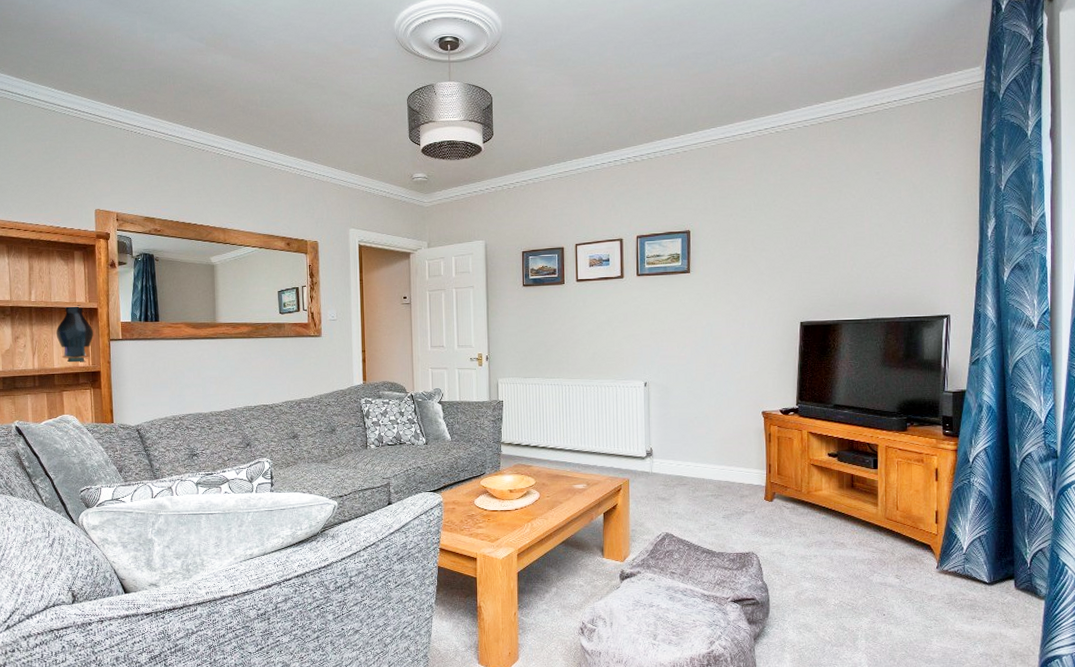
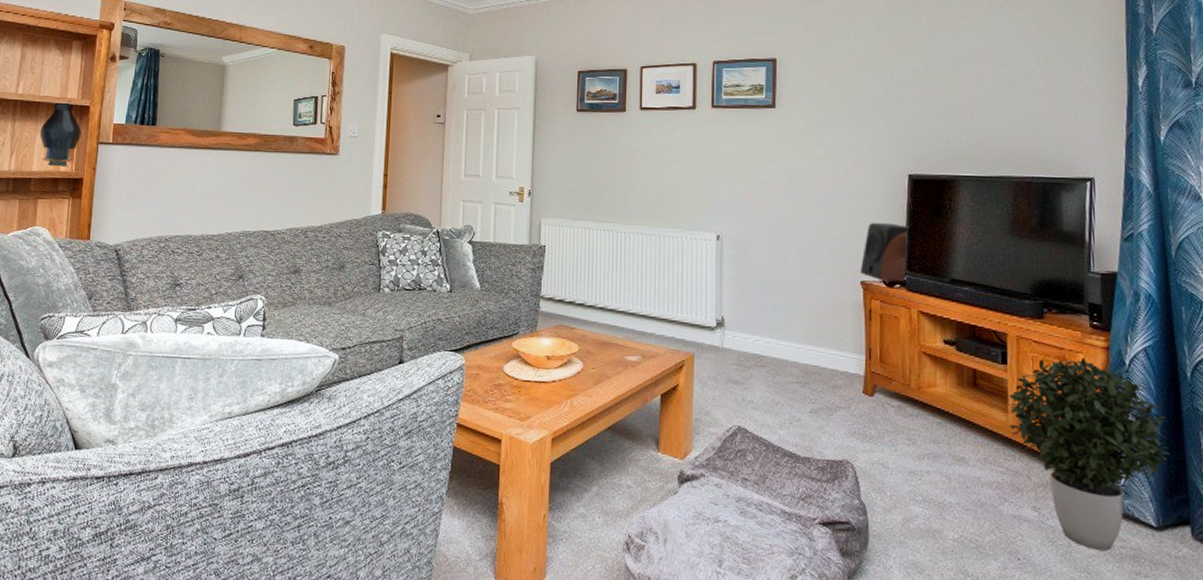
speaker: none [761,363,801,411] -> present [860,222,910,284]
potted plant: none [879,459,1001,603] -> present [1009,357,1170,550]

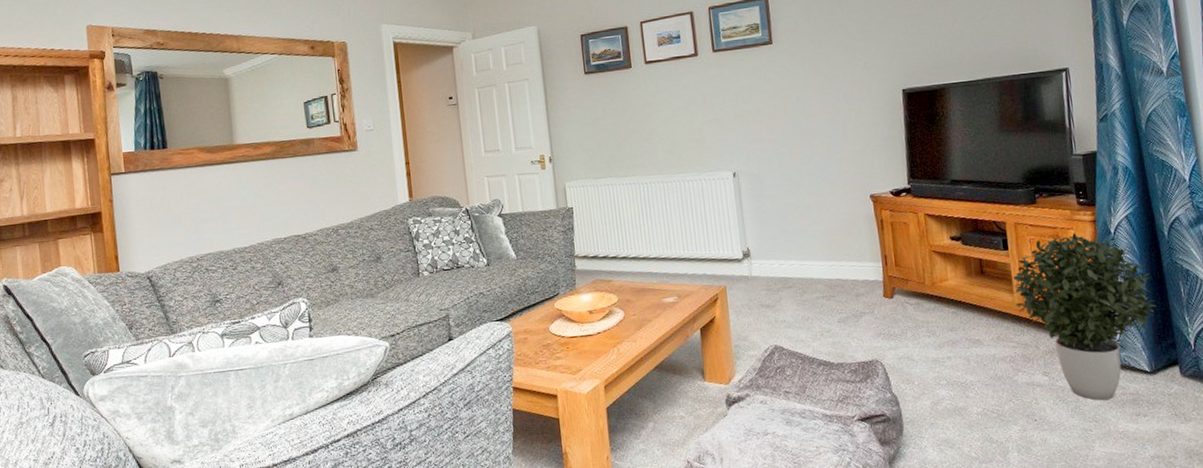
vase: present [39,101,82,167] -> none [47,137,91,205]
speaker: present [860,222,910,284] -> none [868,137,911,192]

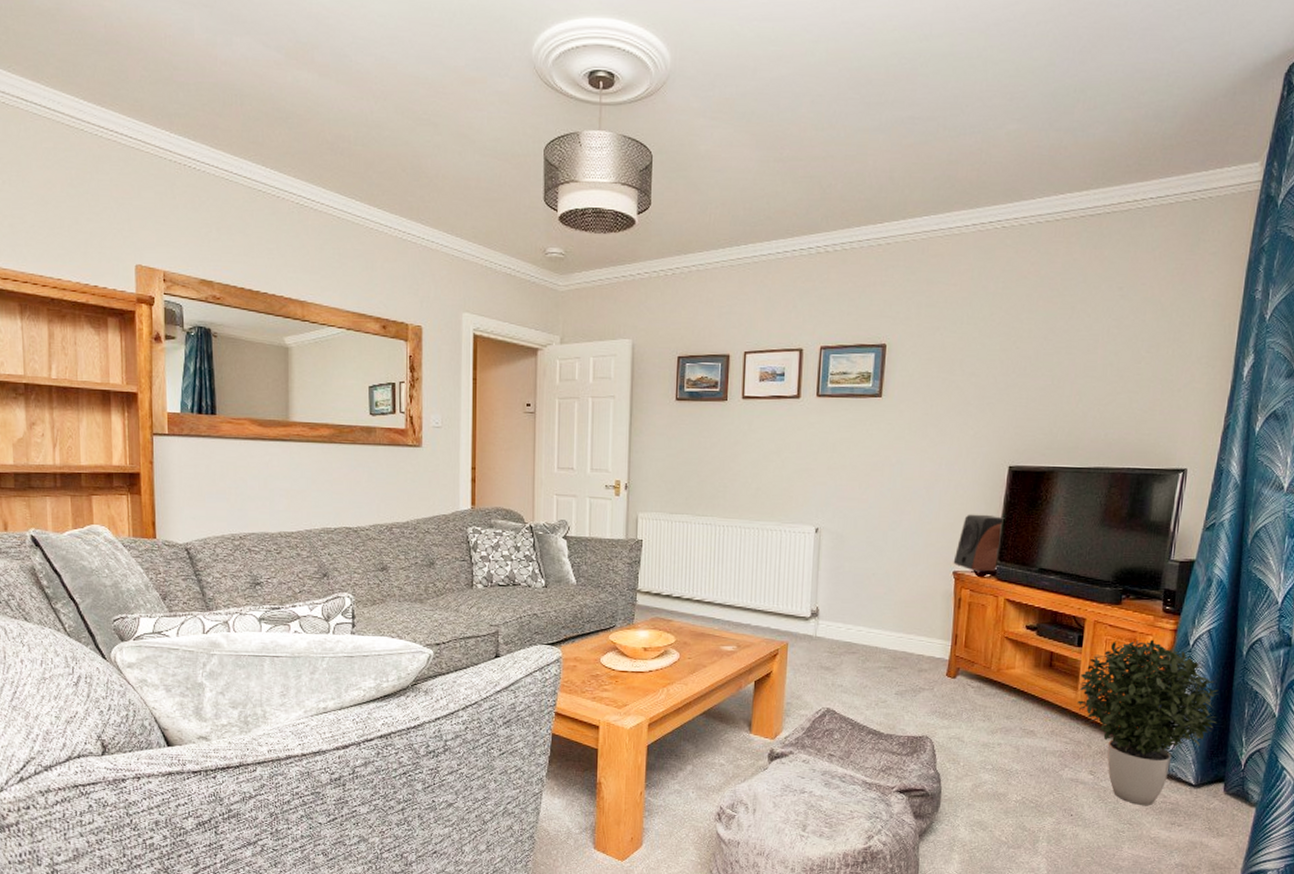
speaker: none [868,137,911,192] -> present [953,514,1005,573]

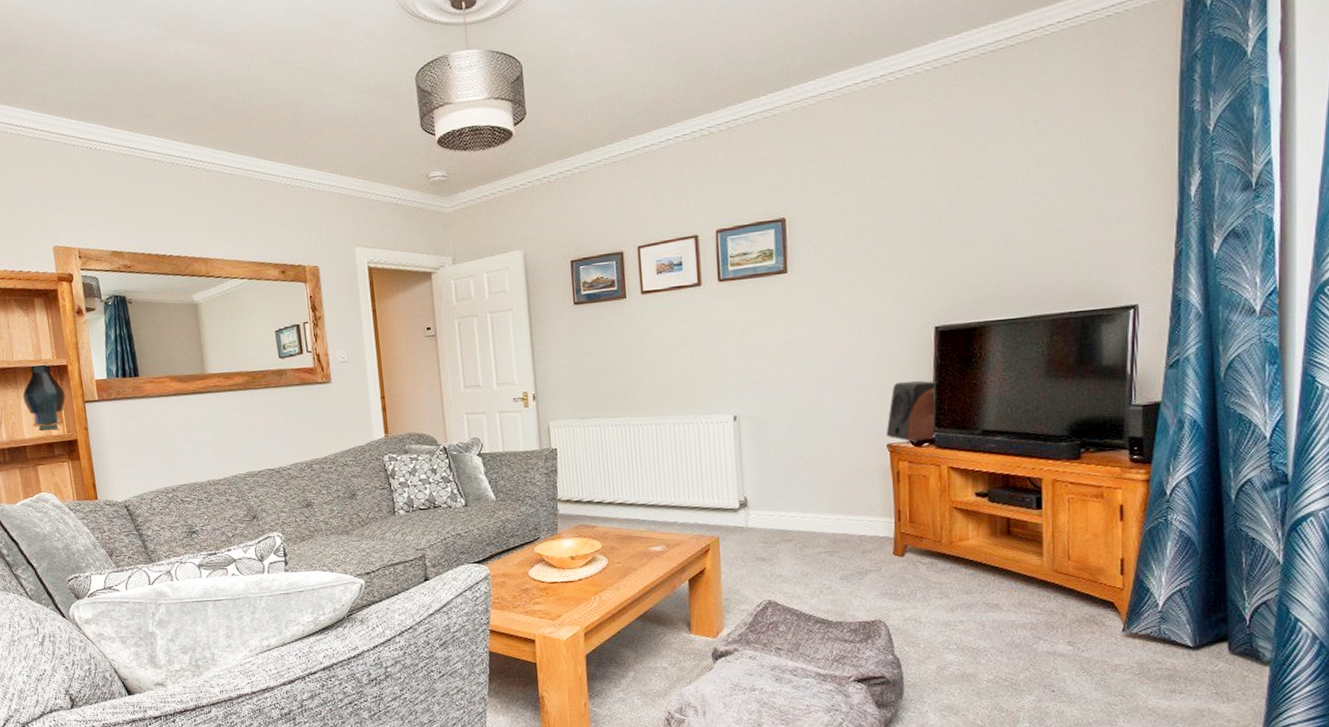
vase: none [83,387,132,460] -> present [22,362,66,432]
potted plant: present [1077,639,1219,805] -> none [1044,493,1210,674]

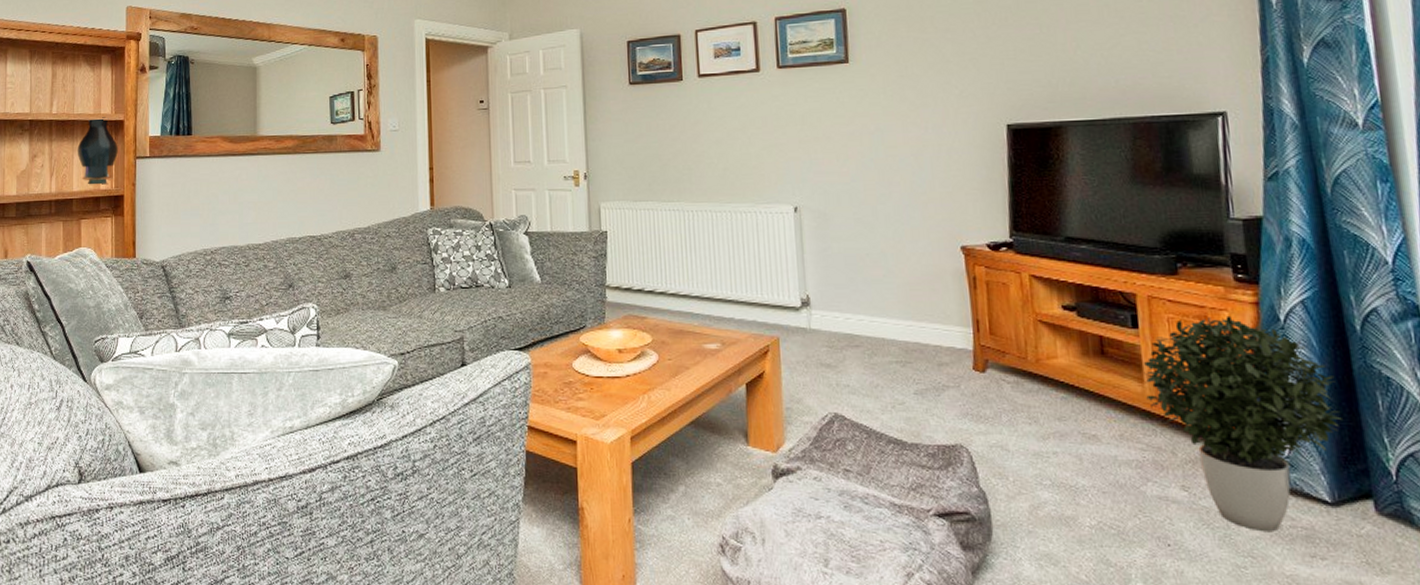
speaker: present [886,380,937,442] -> none [959,179,1014,246]
potted plant: none [1044,493,1210,674] -> present [1144,315,1342,531]

